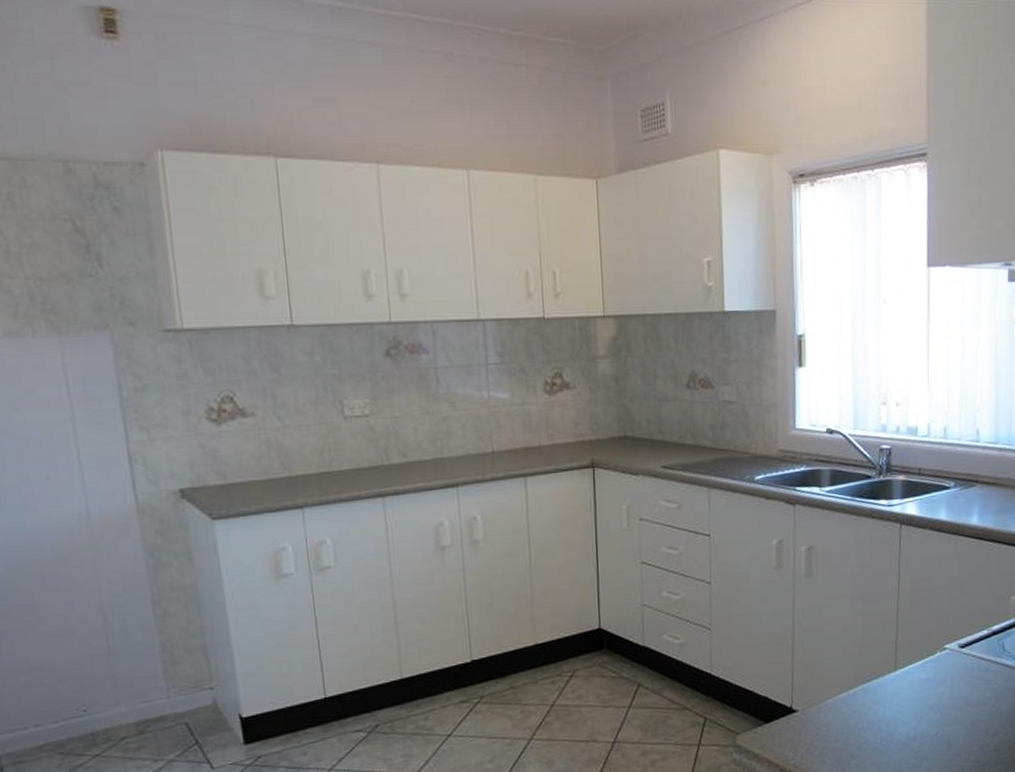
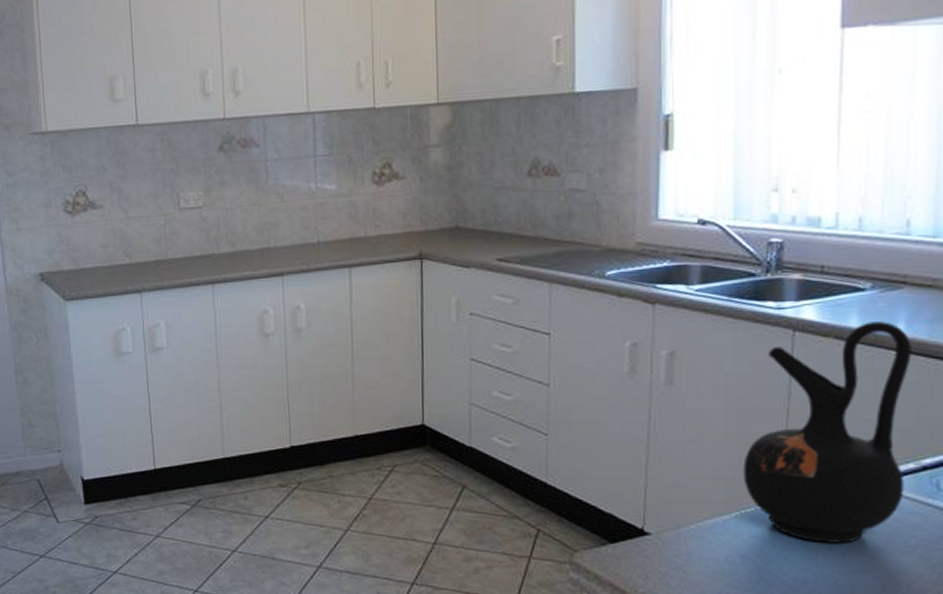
ceramic jug: none [866,514,983,703] -> present [743,321,912,543]

